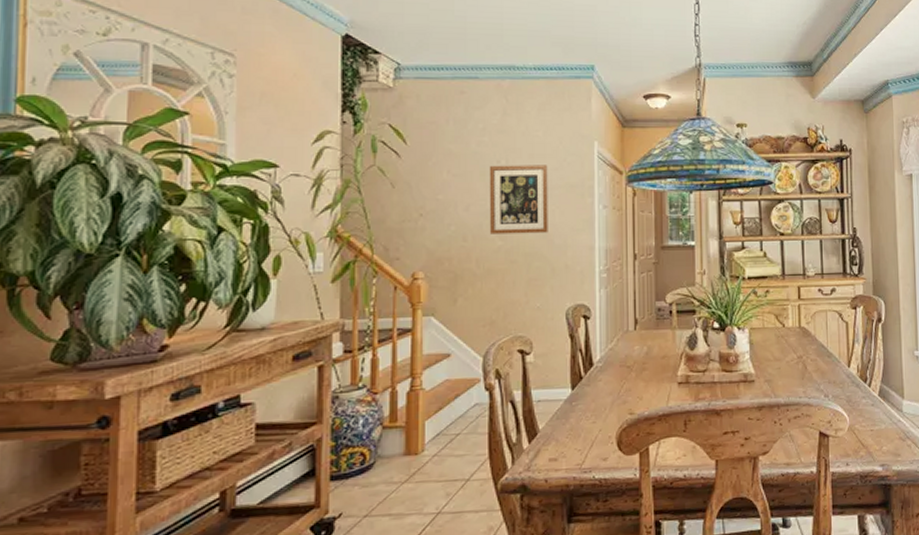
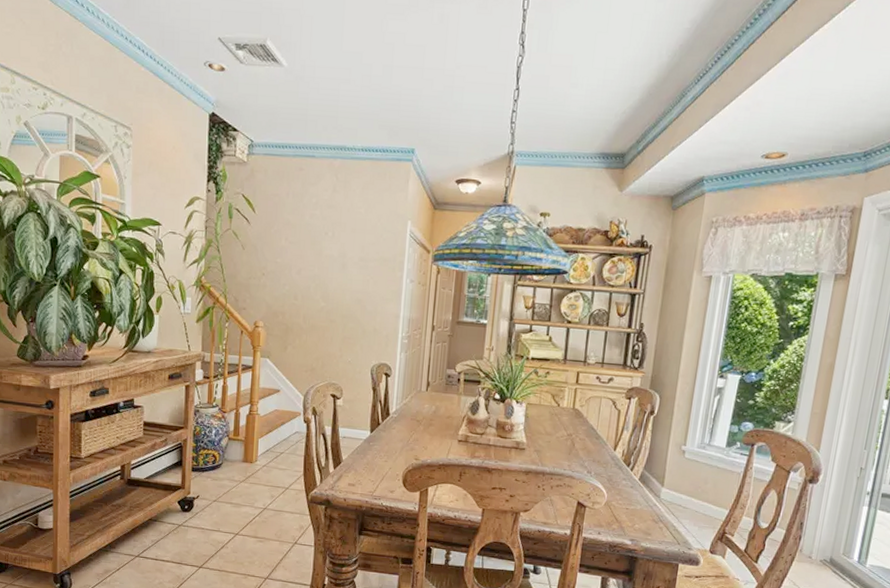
wall art: present [489,165,548,234] -> none [316,236,367,300]

